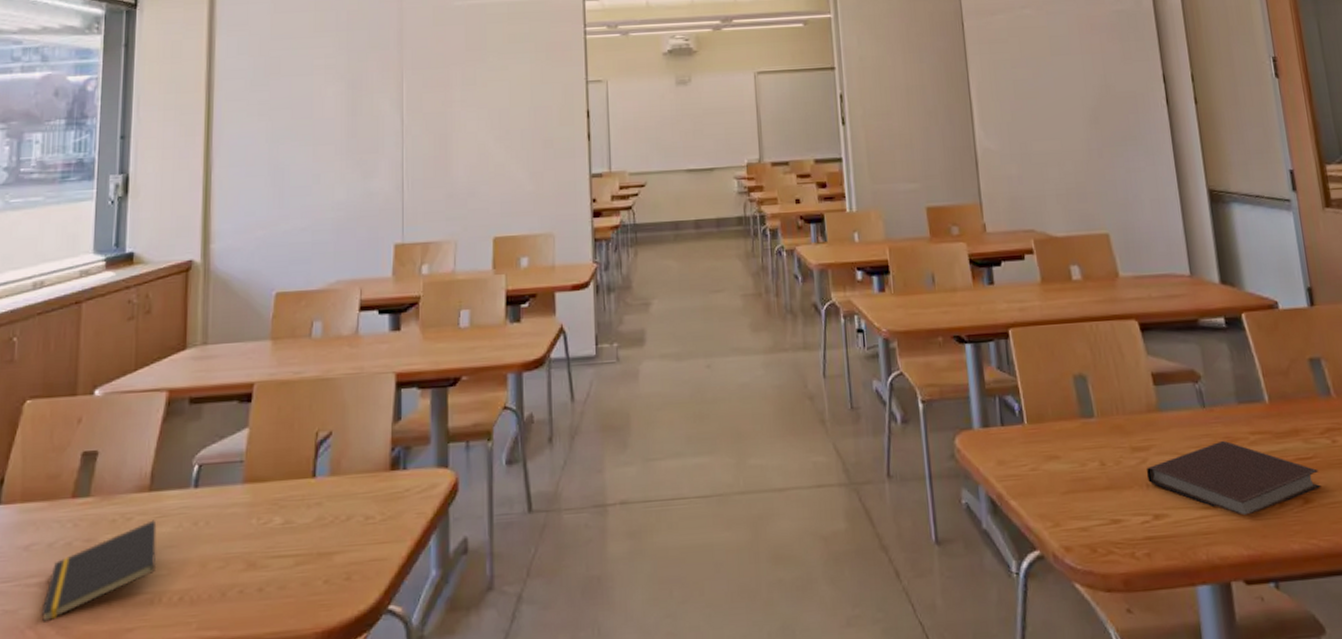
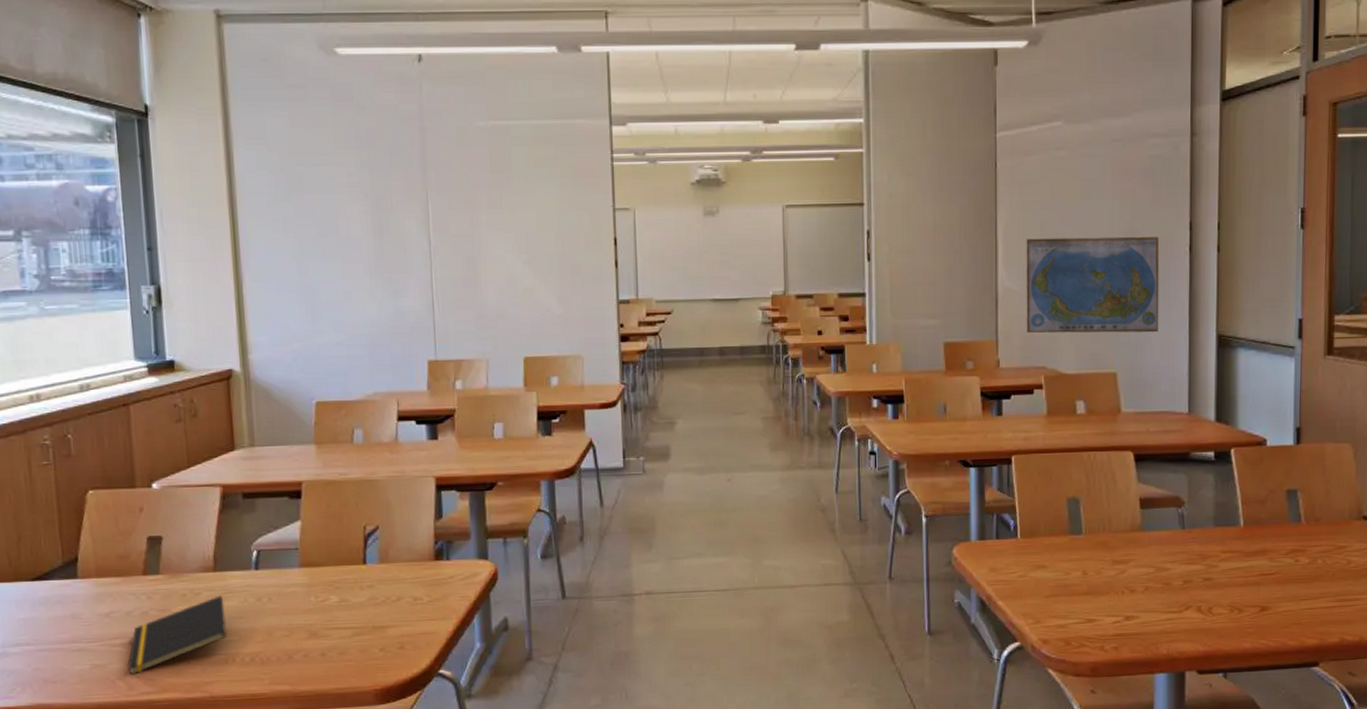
world map: none [1000,91,1147,194] -> present [1026,236,1159,334]
notebook: present [1146,440,1321,516] -> none [1123,557,1278,619]

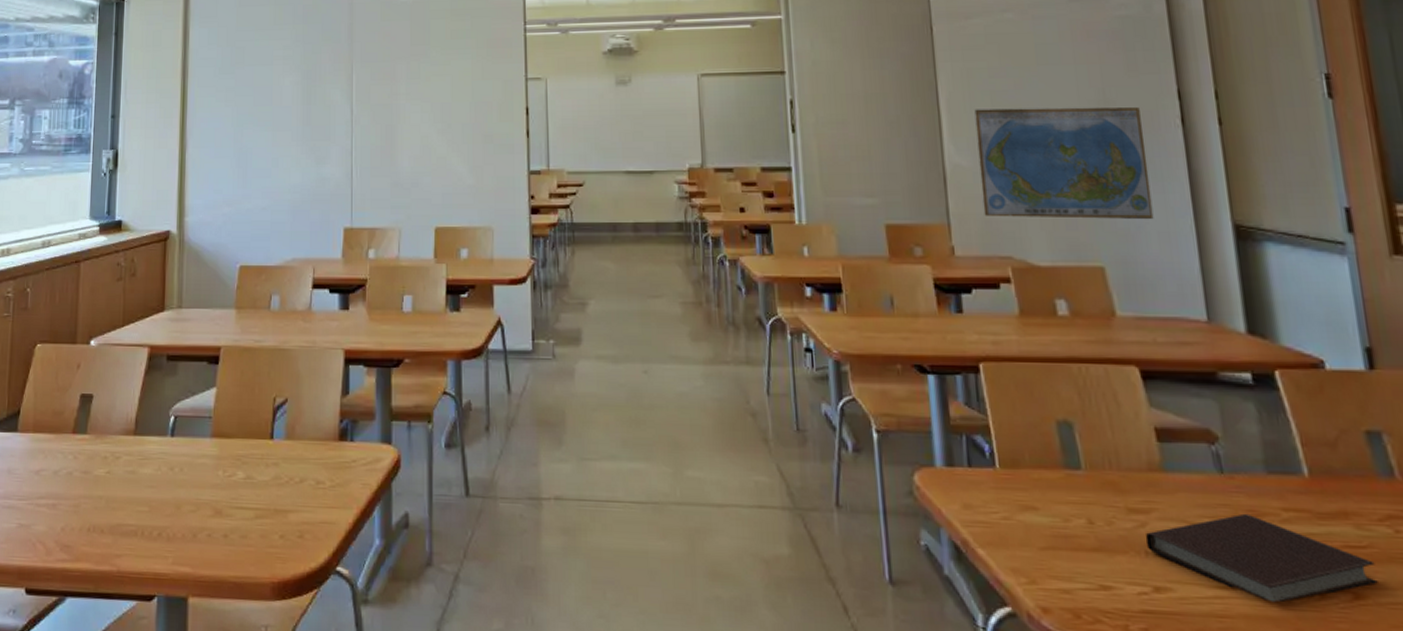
notepad: present [128,595,228,675] -> none [48,461,140,539]
notebook: none [1123,557,1278,619] -> present [1145,513,1378,603]

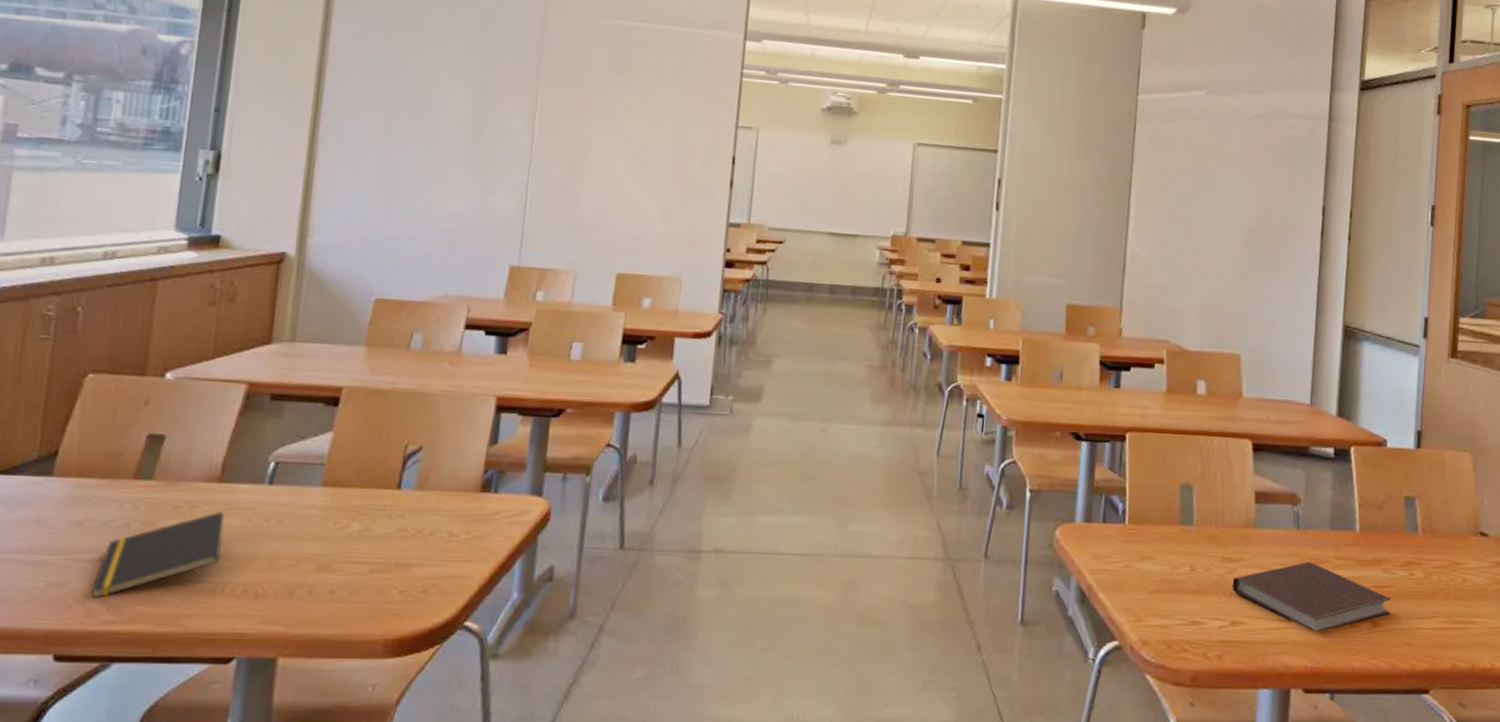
notepad: none [48,461,140,539] -> present [91,511,225,599]
world map: present [974,106,1154,220] -> none [1152,205,1291,317]

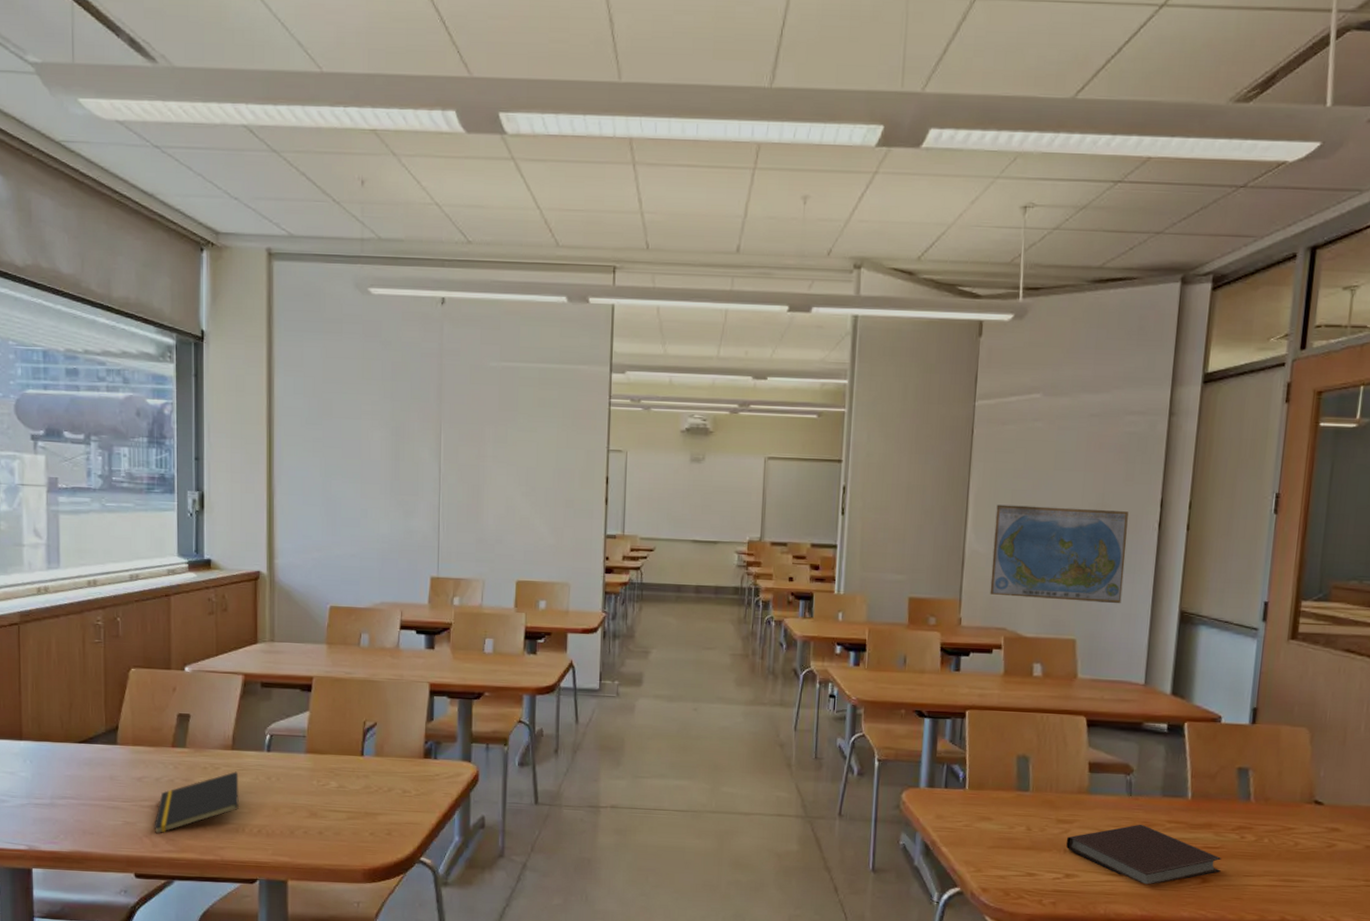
world map: none [1152,205,1291,317] -> present [989,504,1128,604]

